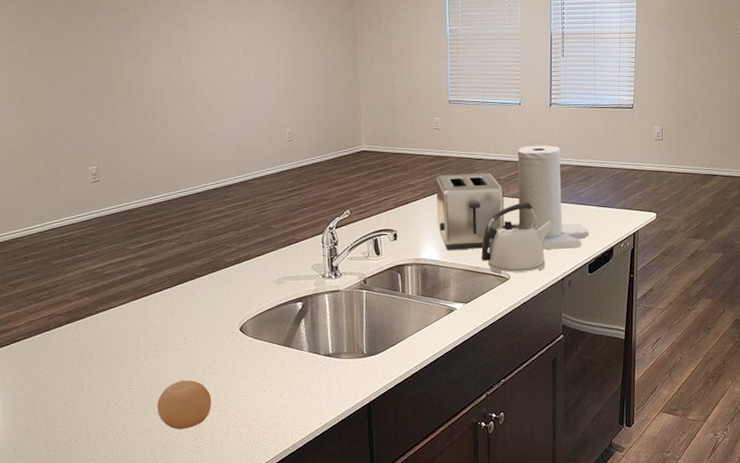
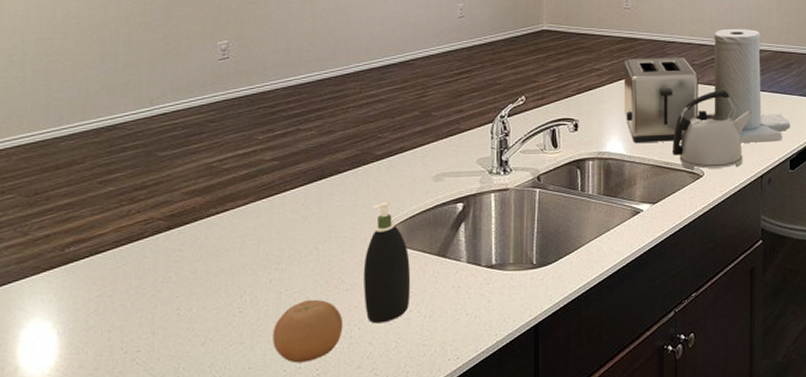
soap dispenser: none [224,301,264,400] -> present [363,201,411,324]

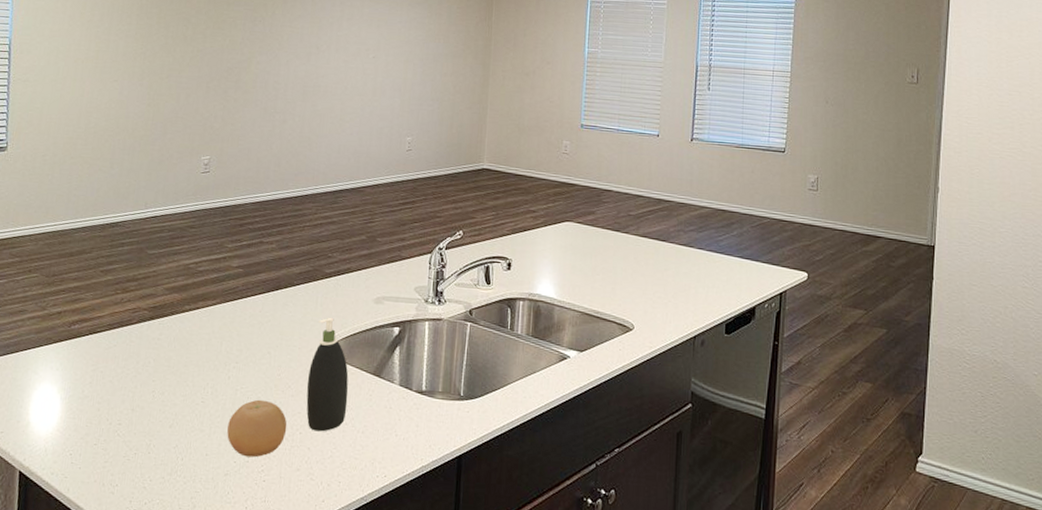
toaster: present [623,56,699,143] -> none [556,203,634,291]
kettle: present [671,90,755,169] -> none [602,243,690,325]
paper towel: present [714,28,790,143] -> none [647,181,728,303]

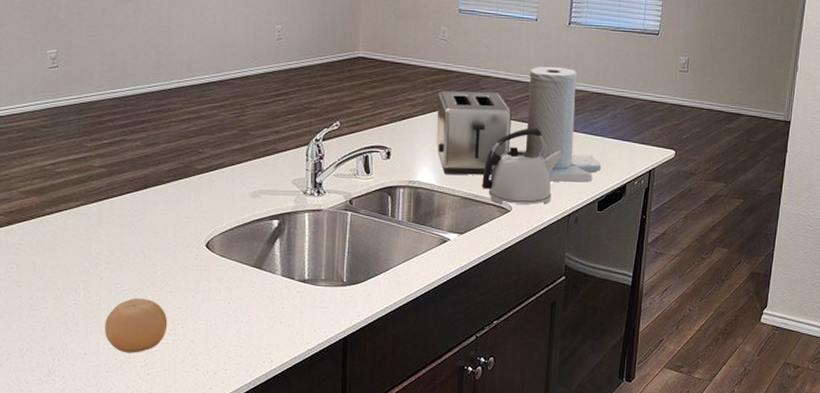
soap dispenser: present [306,317,349,432] -> none [185,213,229,324]
toaster: none [556,203,634,291] -> present [436,90,512,175]
kettle: none [602,243,690,325] -> present [481,127,566,205]
paper towel: none [647,181,728,303] -> present [525,66,601,182]

